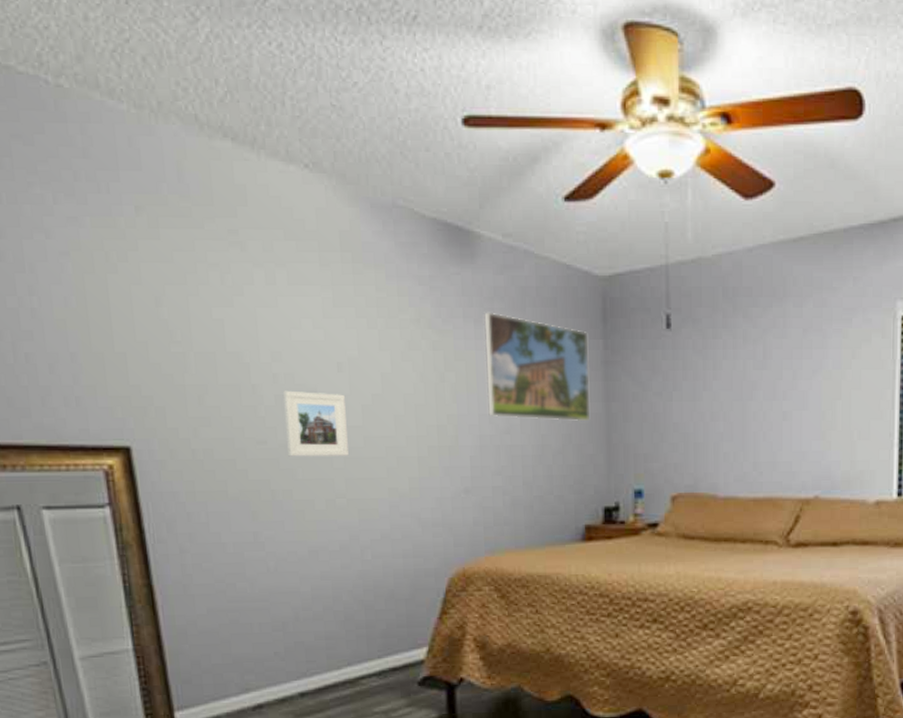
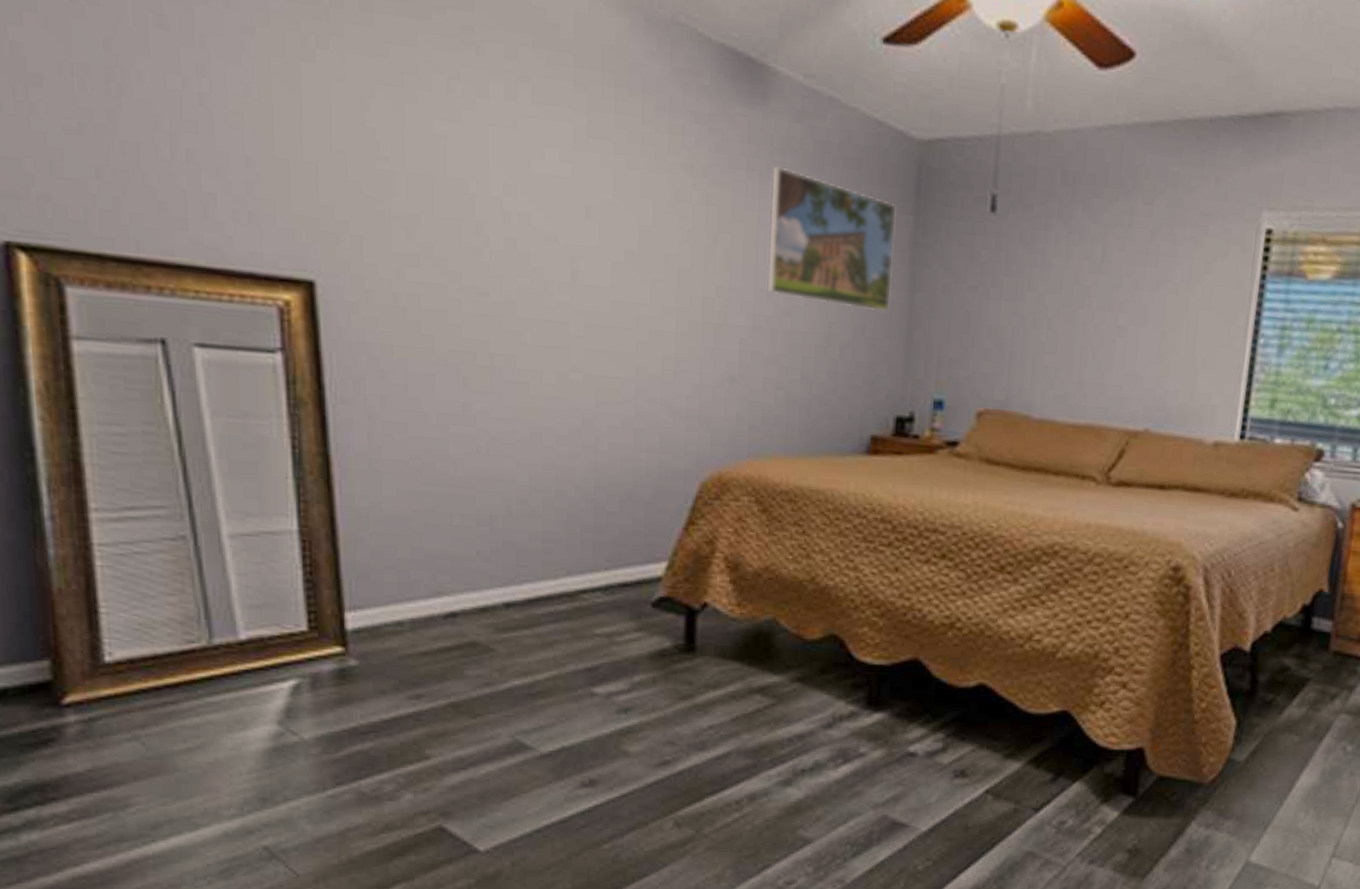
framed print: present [282,390,349,457] -> none [513,233,591,322]

